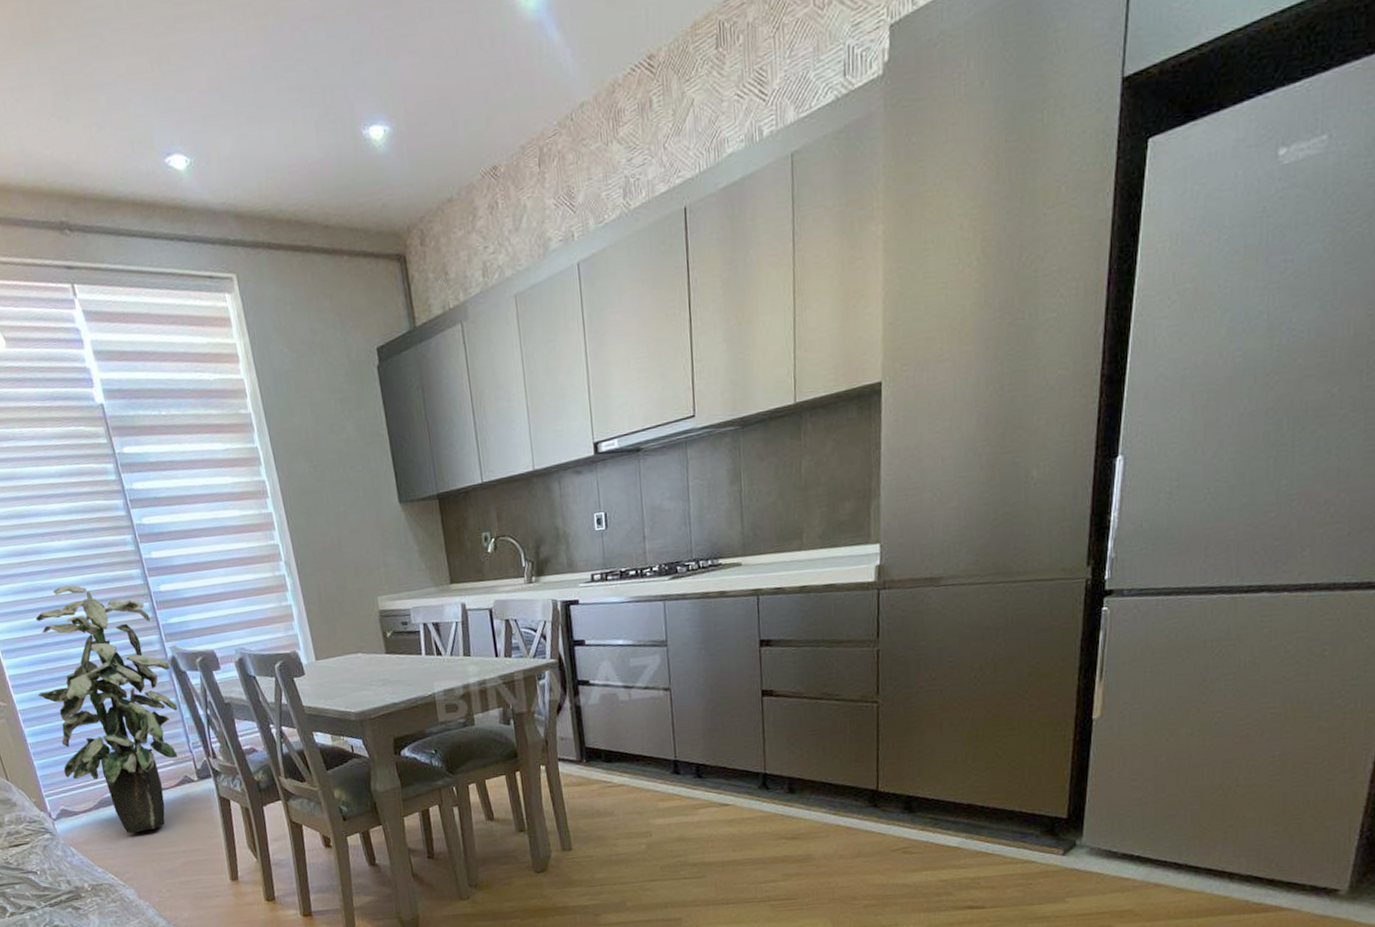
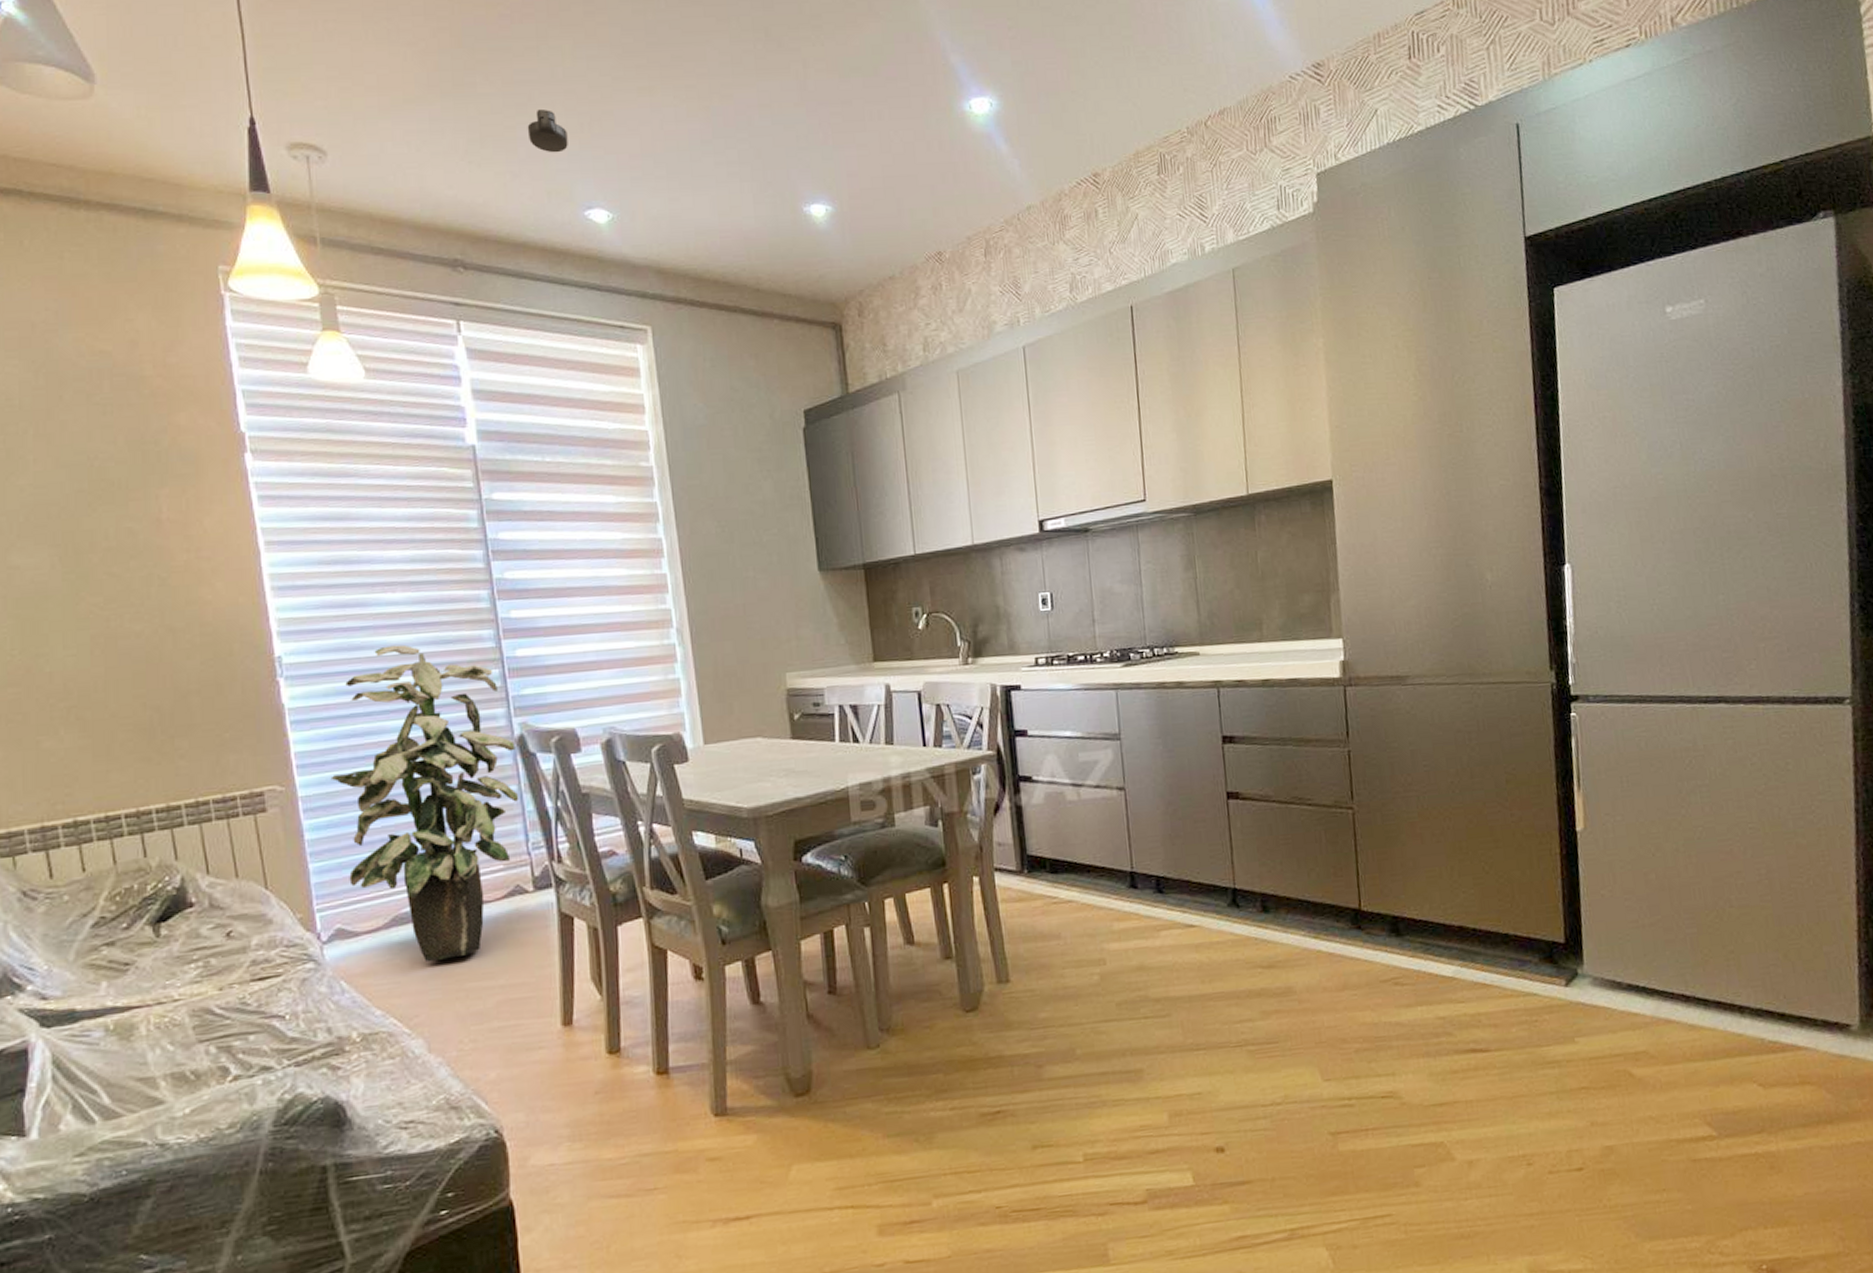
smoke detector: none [103,49,142,98] -> present [527,108,568,153]

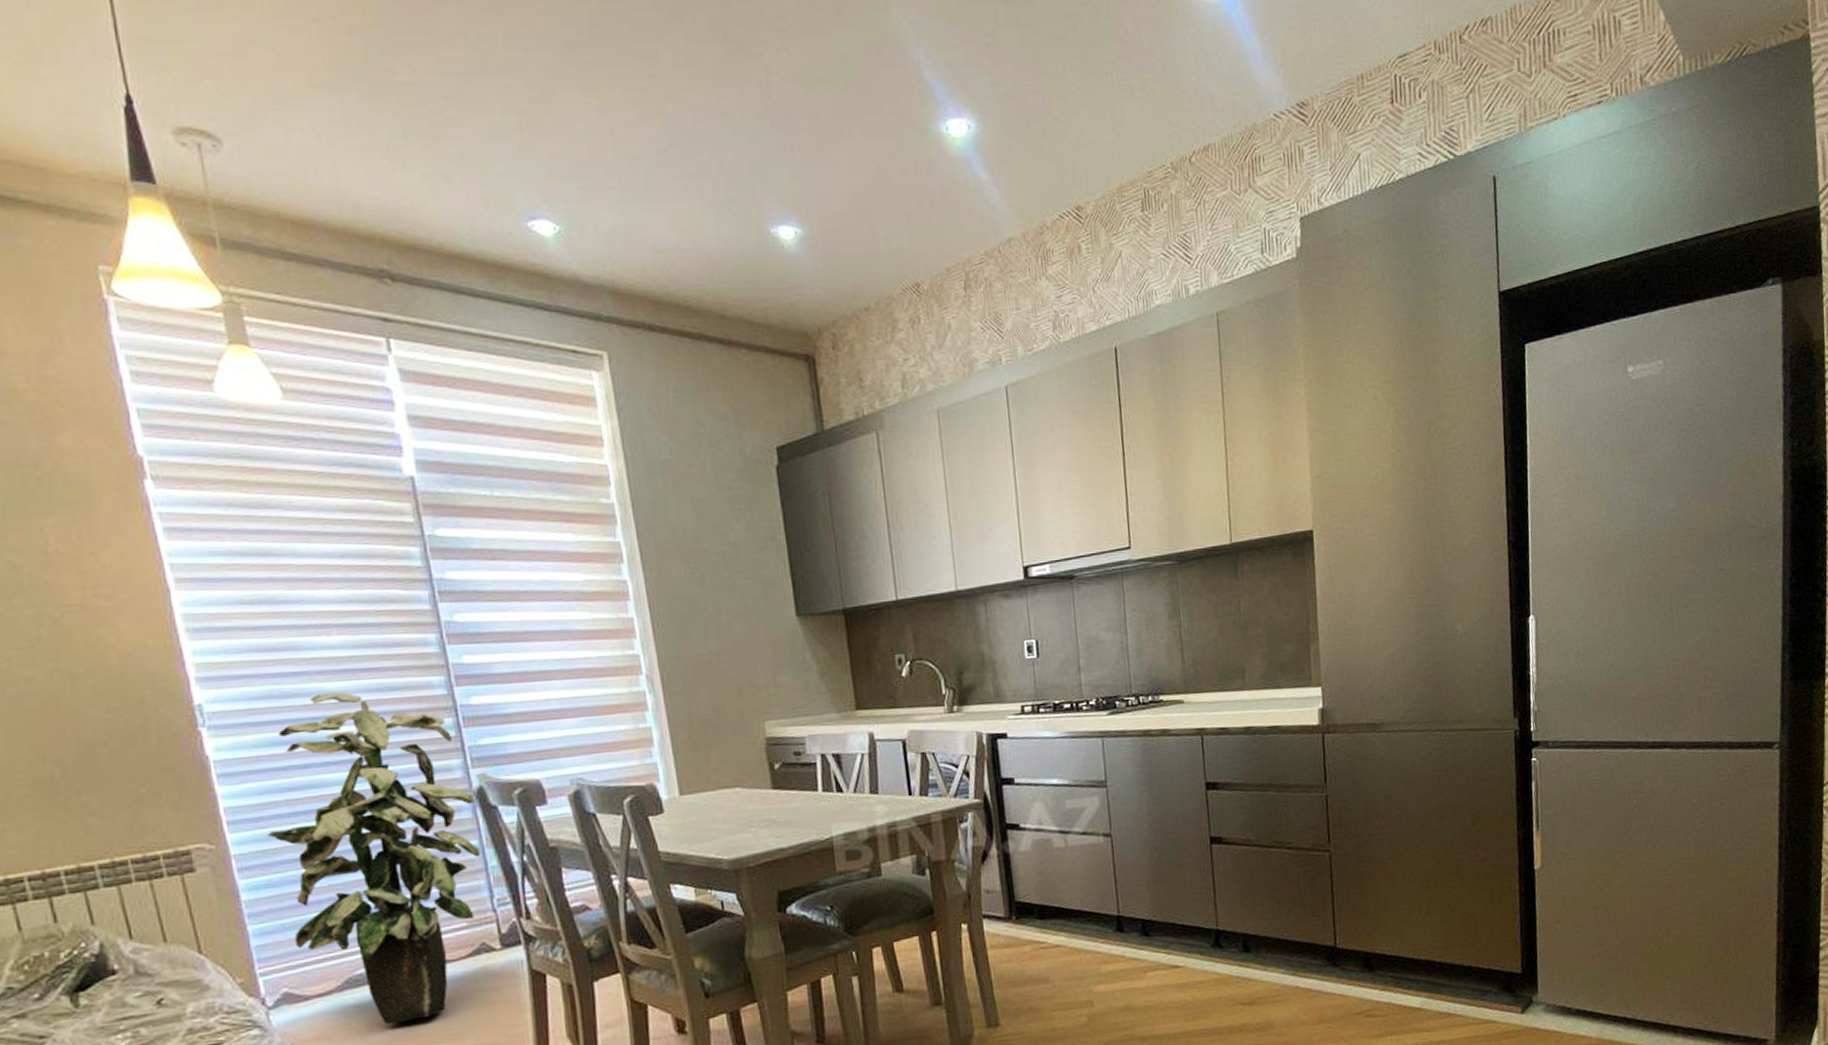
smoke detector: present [527,108,568,153] -> none [457,103,506,155]

